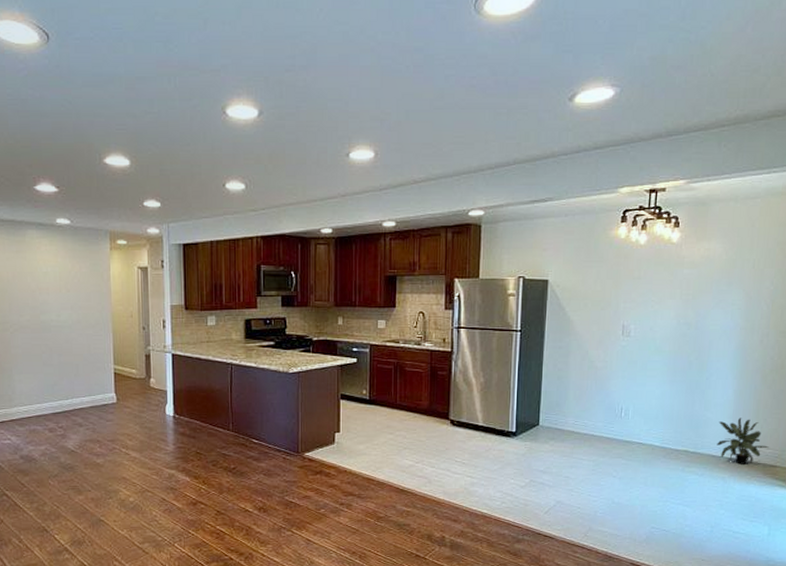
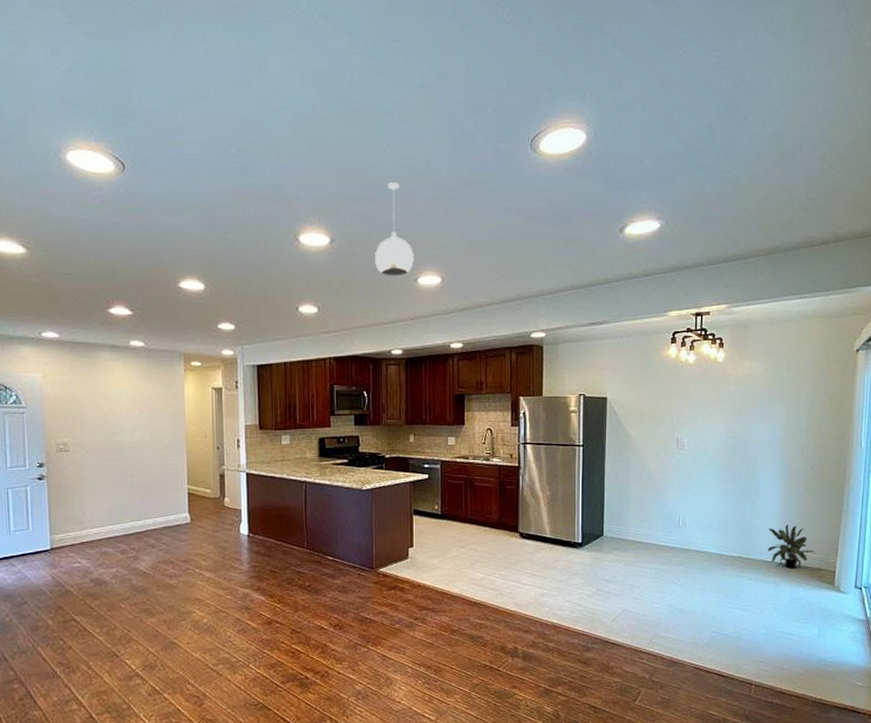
pendant light: none [305,50,346,151] -> present [375,182,414,276]

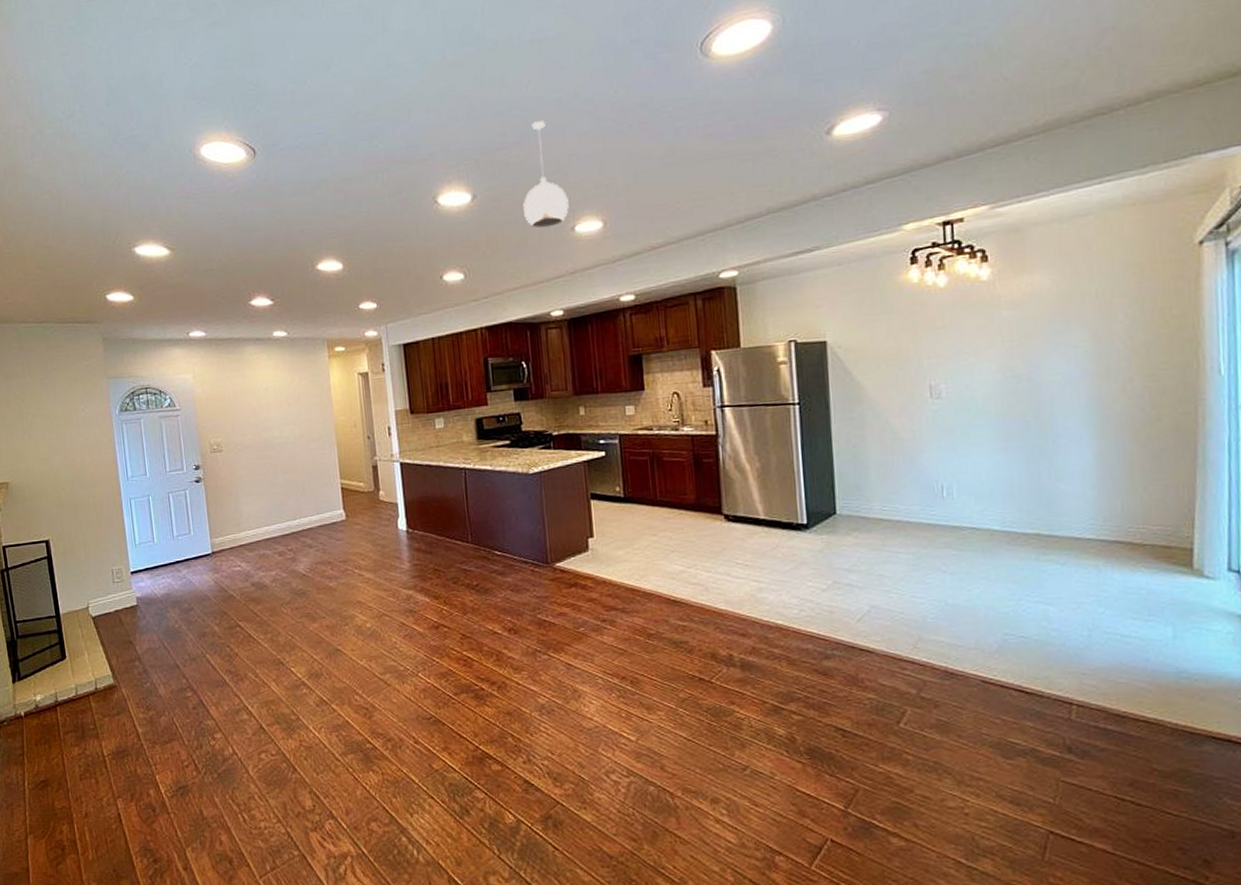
potted plant: present [768,524,815,569] -> none [1078,487,1156,548]

